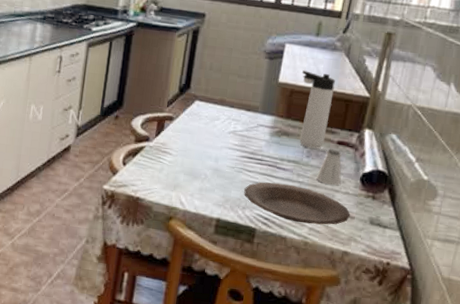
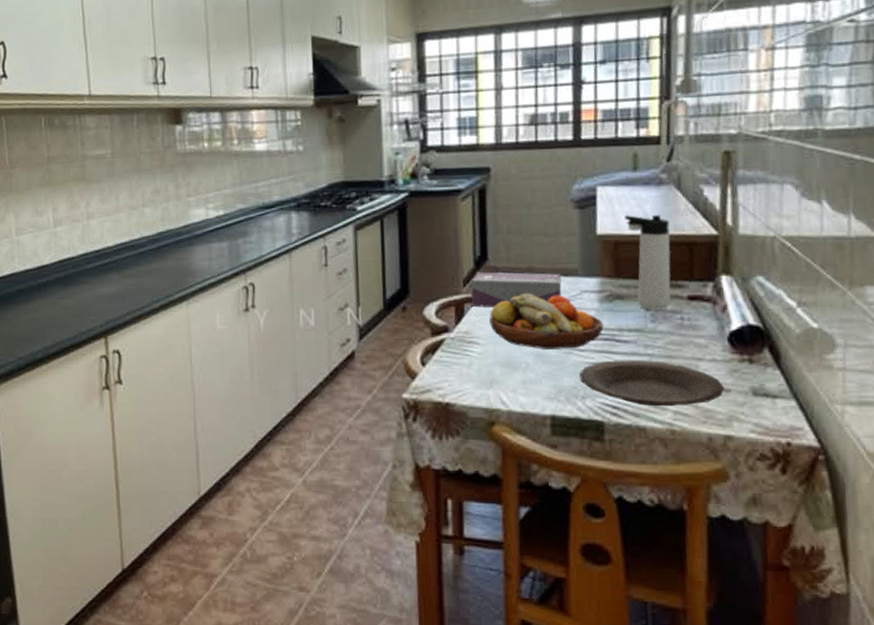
tissue box: none [171,97,245,130] -> present [471,272,562,308]
fruit bowl: none [182,119,270,169] -> present [490,293,604,350]
saltshaker: present [316,149,342,186] -> none [670,307,704,353]

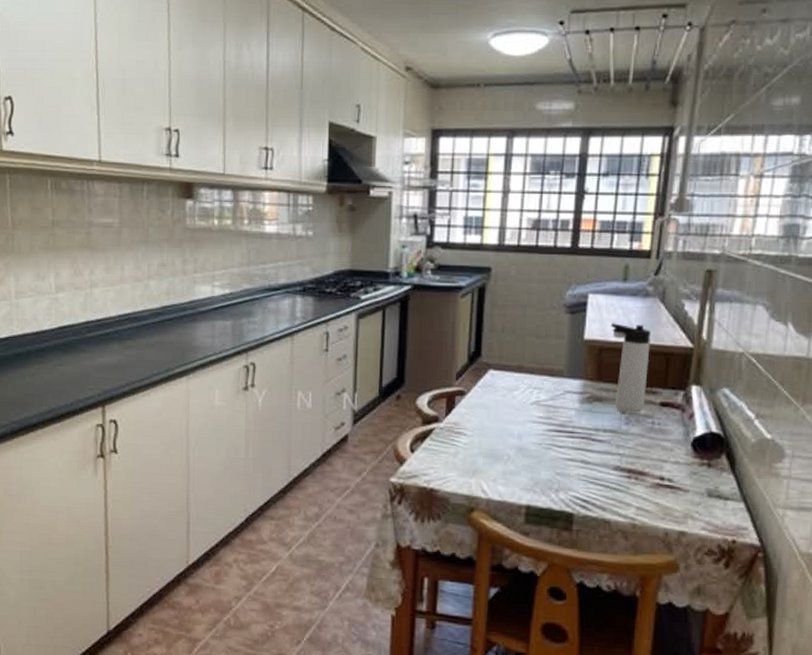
tissue box: present [471,272,562,308] -> none [463,367,548,401]
fruit bowl: present [490,293,604,350] -> none [478,390,582,445]
plate: present [579,359,724,407] -> none [556,457,683,503]

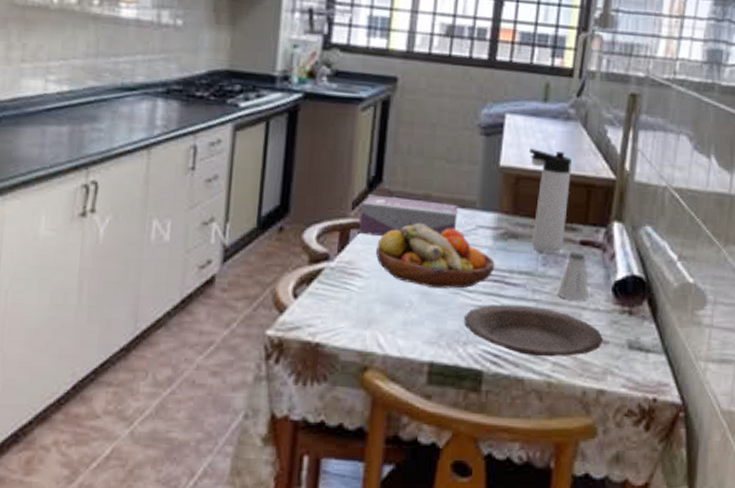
tissue box: none [463,367,548,401] -> present [359,194,458,236]
fruit bowl: none [478,390,582,445] -> present [376,223,495,289]
plate: none [556,457,683,503] -> present [464,304,603,357]
saltshaker: none [639,412,669,455] -> present [557,252,589,301]

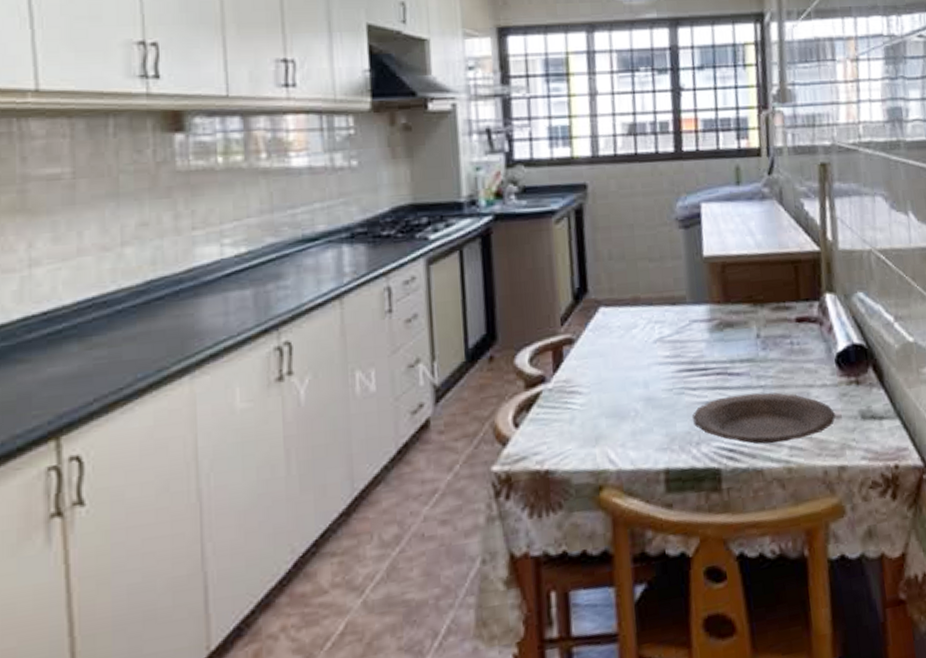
tissue box: present [359,194,458,236] -> none [569,302,670,350]
fruit bowl: present [376,223,495,289] -> none [592,327,715,393]
thermos bottle: present [528,148,572,254] -> none [729,232,780,337]
saltshaker: present [557,252,589,301] -> none [781,330,814,380]

